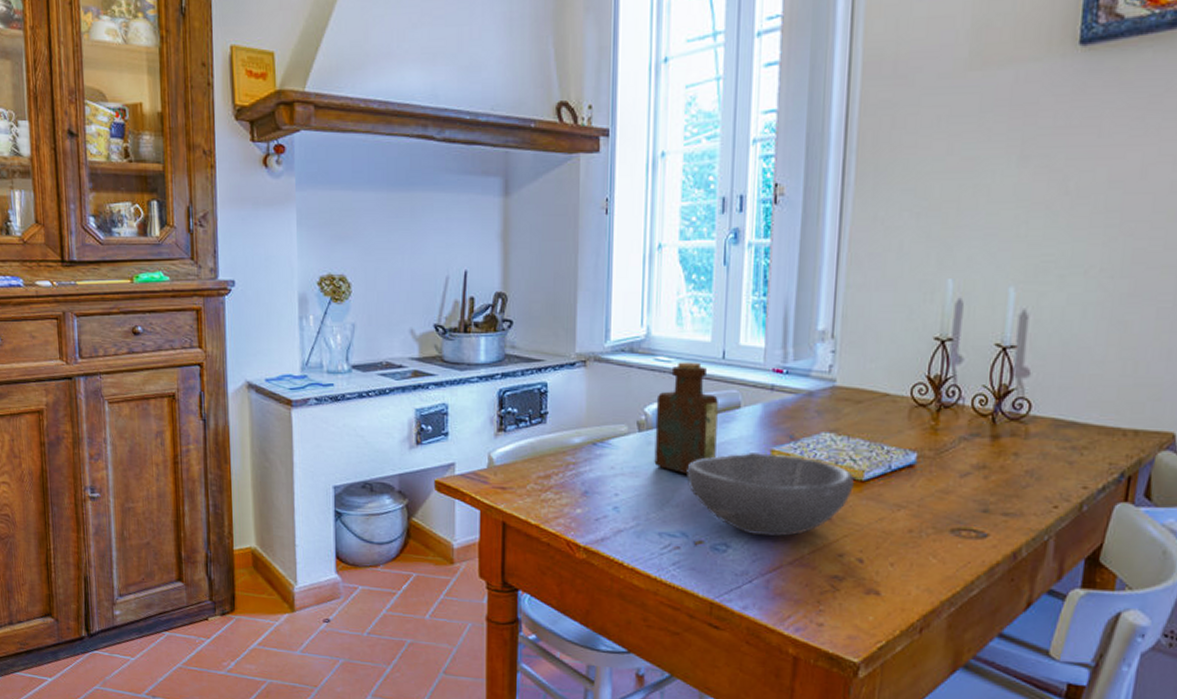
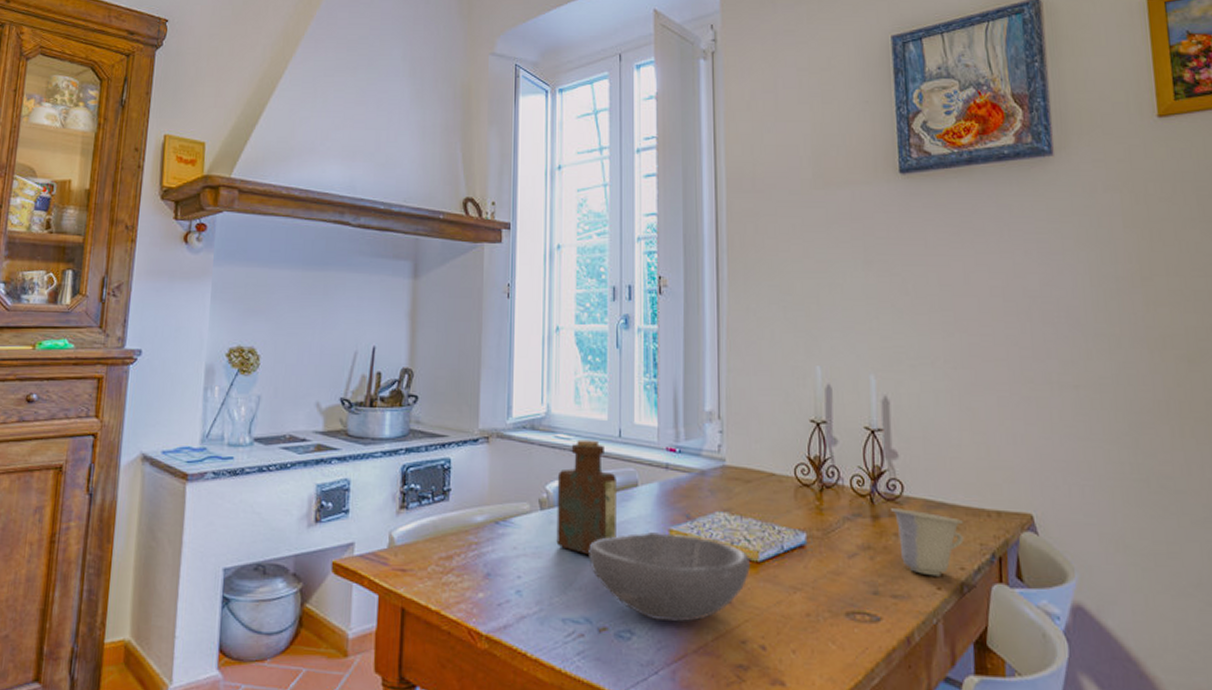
cup: none [1014,428,1093,495] -> present [891,508,964,577]

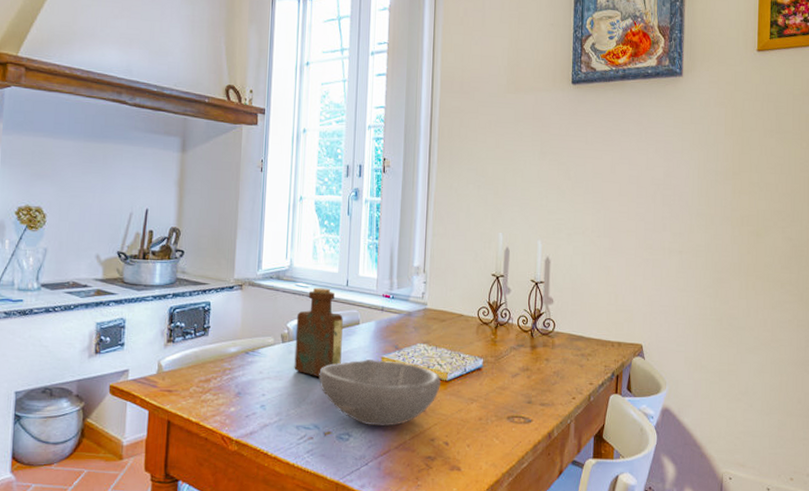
cup: present [891,508,964,577] -> none [545,340,594,390]

